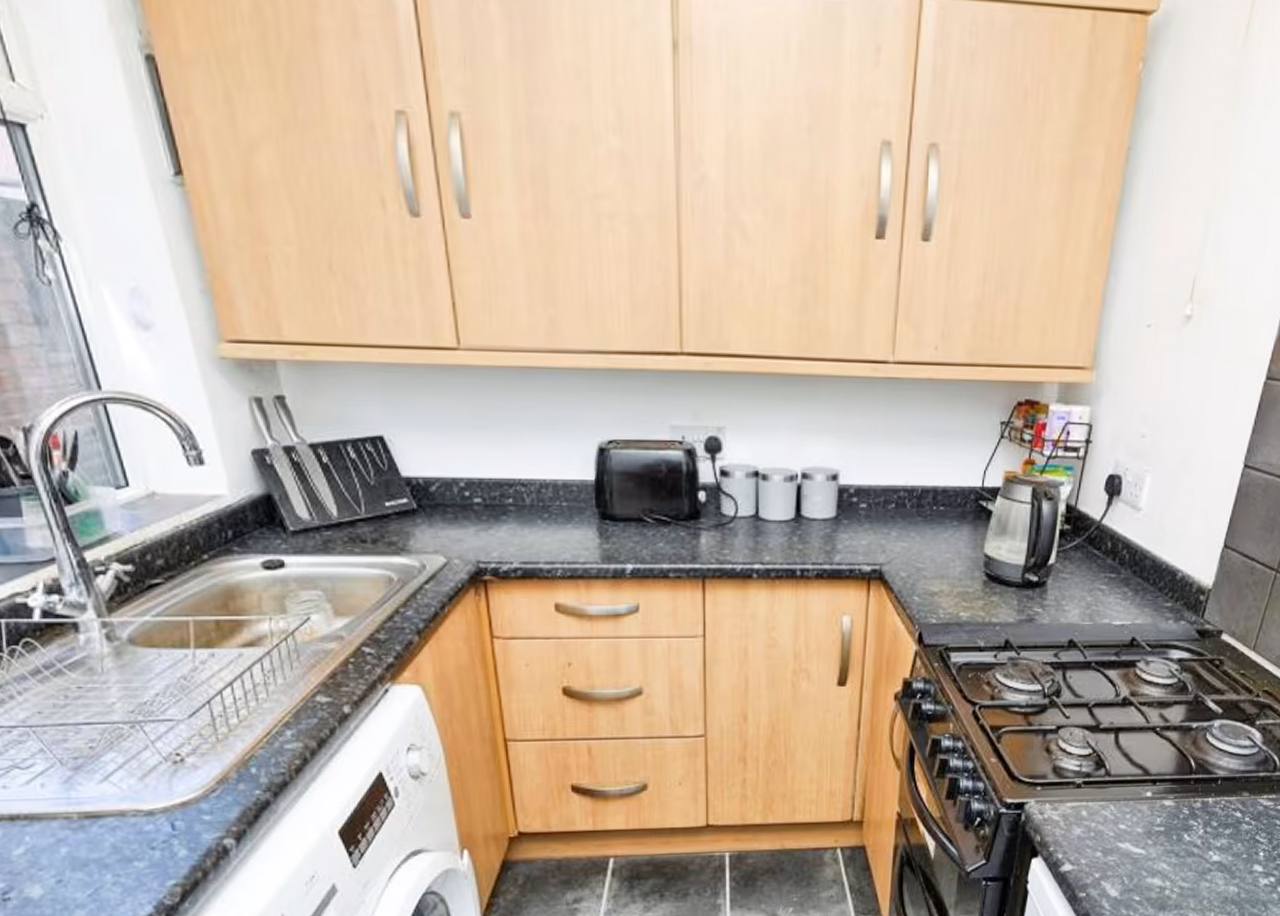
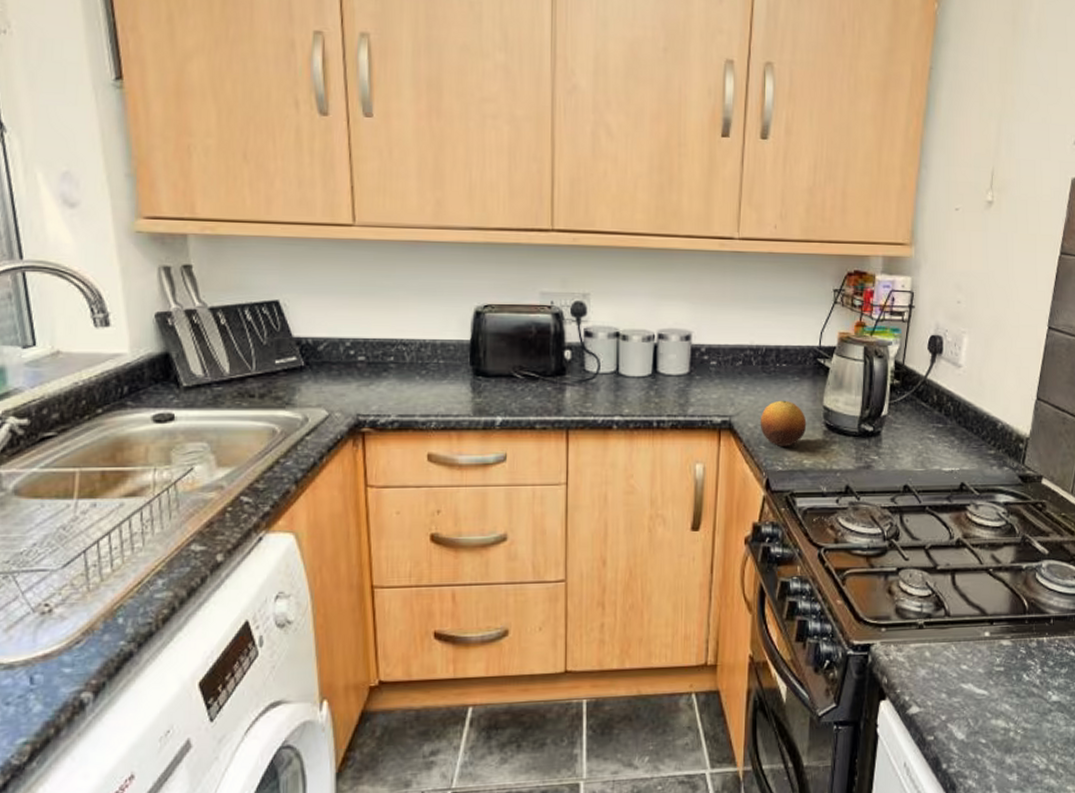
fruit: none [913,547,965,597] -> present [760,400,807,446]

